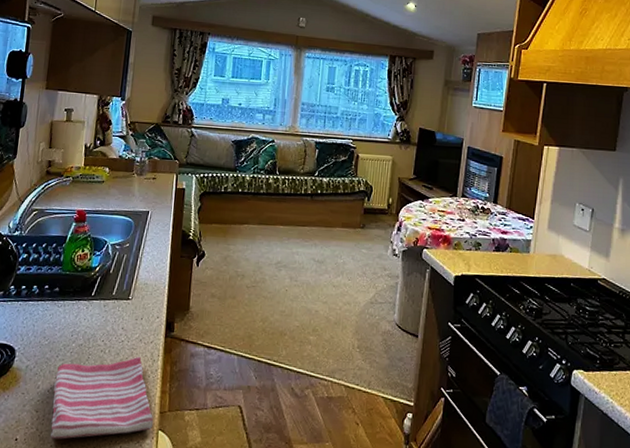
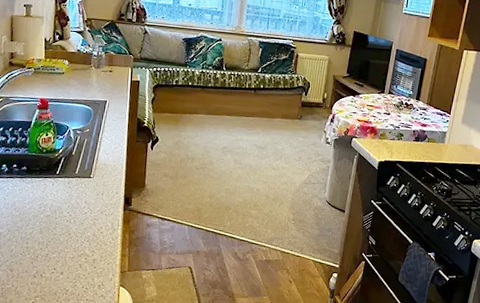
dish towel: present [50,356,154,439] -> none [24,226,115,293]

